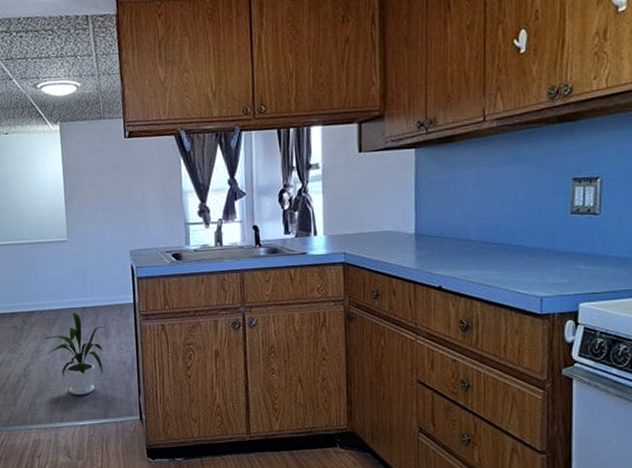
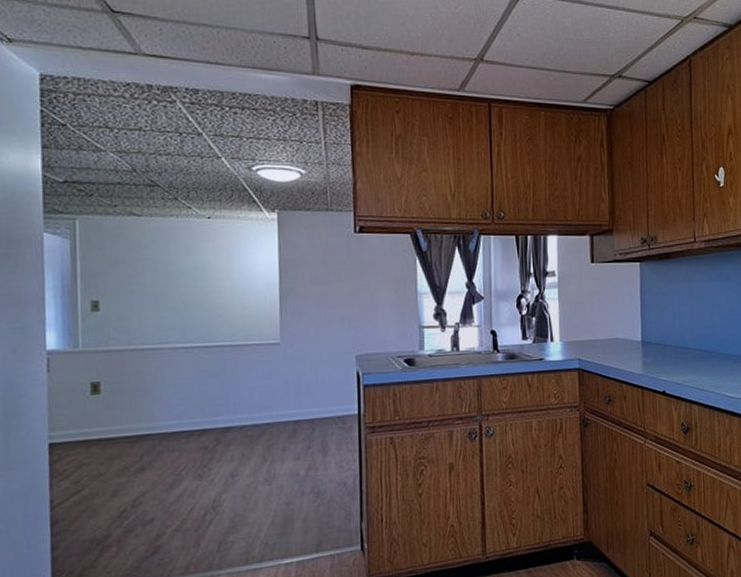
house plant: present [44,312,105,396] -> none [244,427,323,527]

